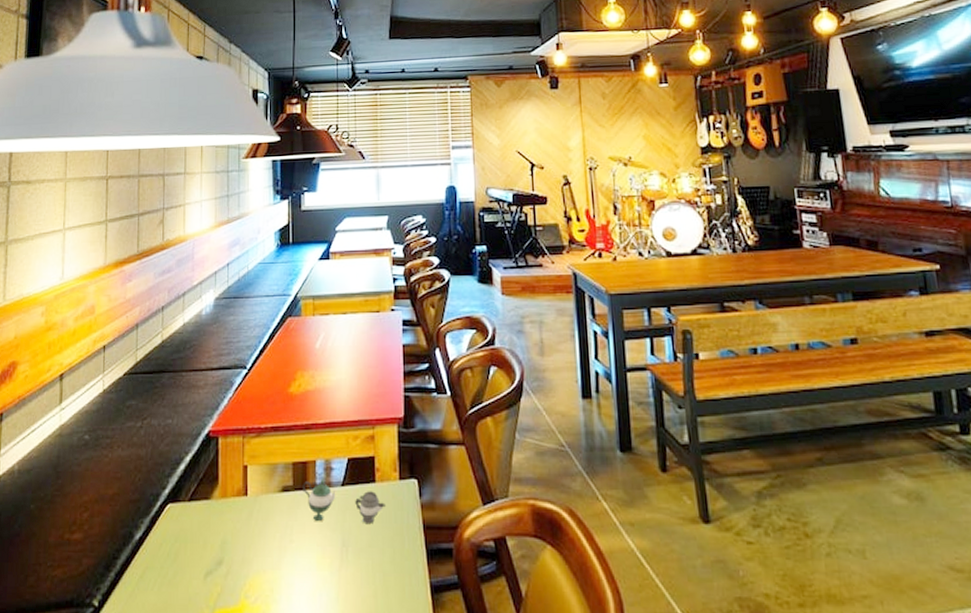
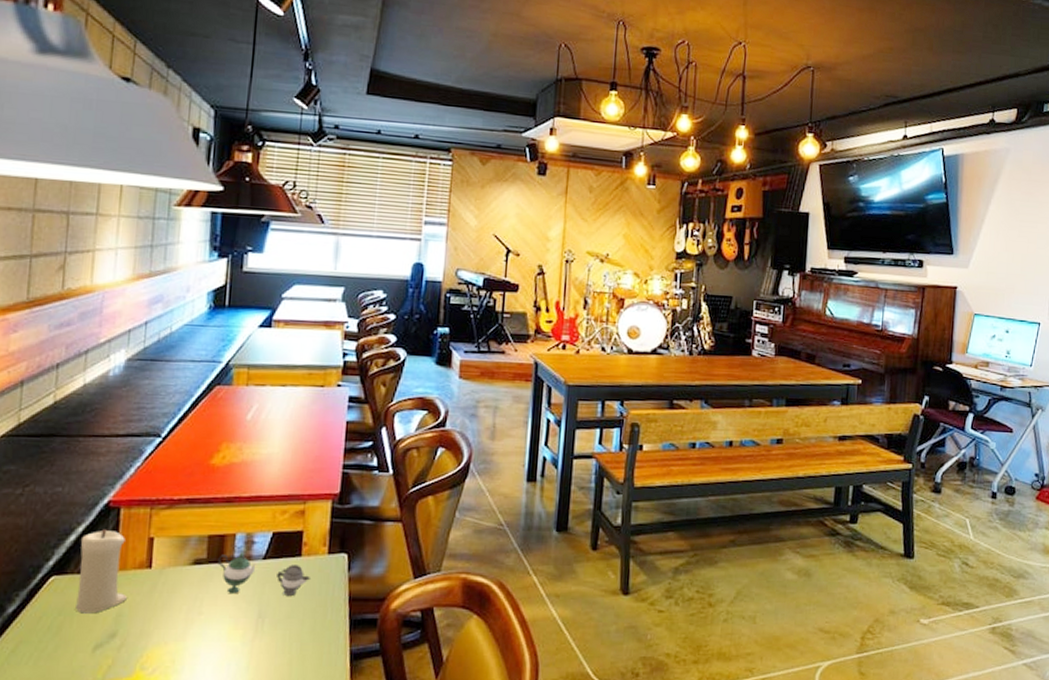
candle: none [188,458,229,541] -> present [76,529,127,614]

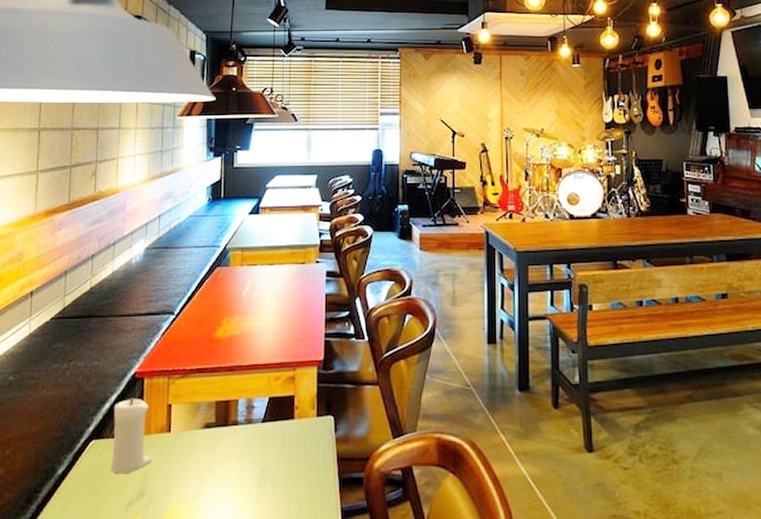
teapot: present [218,552,312,597] -> none [224,416,304,457]

